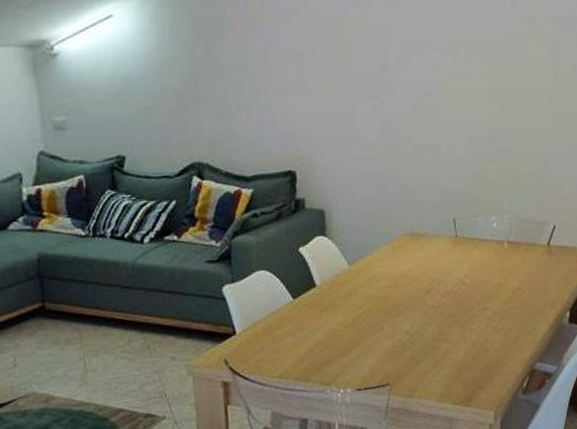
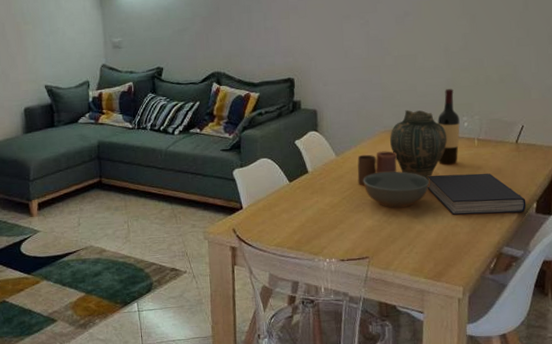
cup: none [374,262,397,300] -> present [357,154,377,186]
bowl: none [381,281,457,326] -> present [363,171,430,209]
candle: none [394,257,420,286] -> present [375,151,397,174]
vase: none [410,208,475,291] -> present [389,109,447,181]
book: none [453,280,559,330] -> present [427,173,526,215]
wine bottle: none [463,184,489,273] -> present [437,89,460,165]

